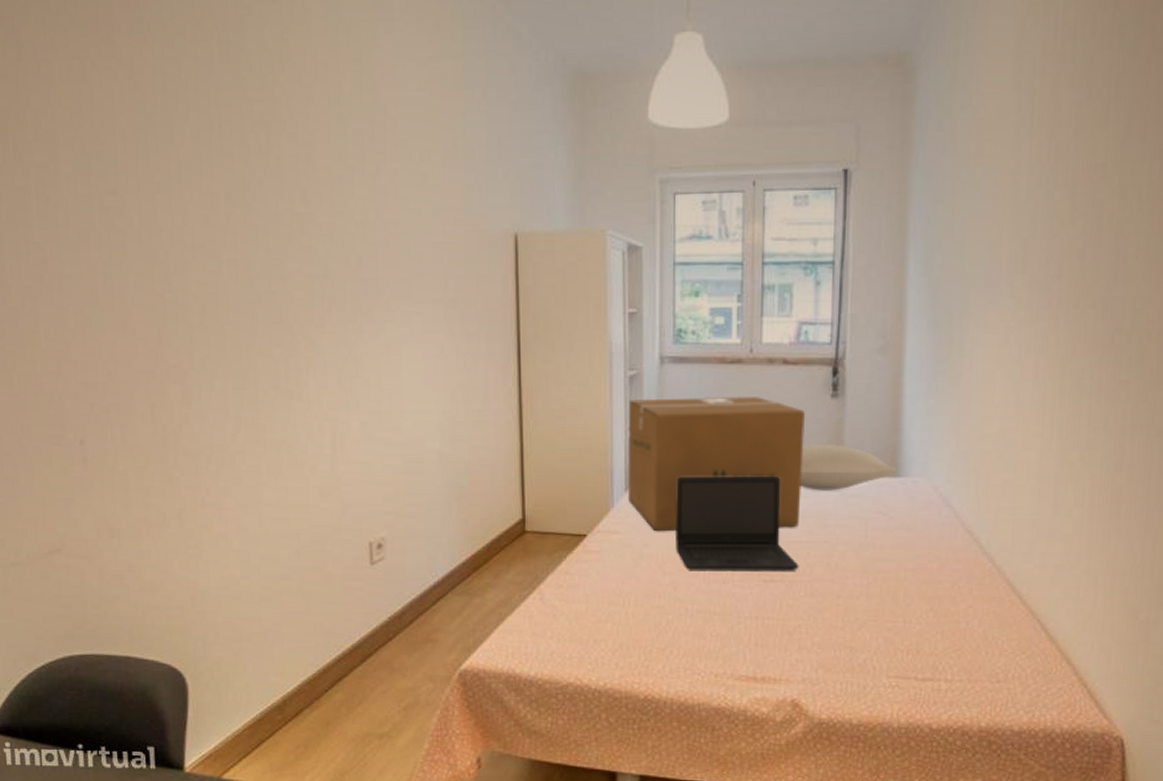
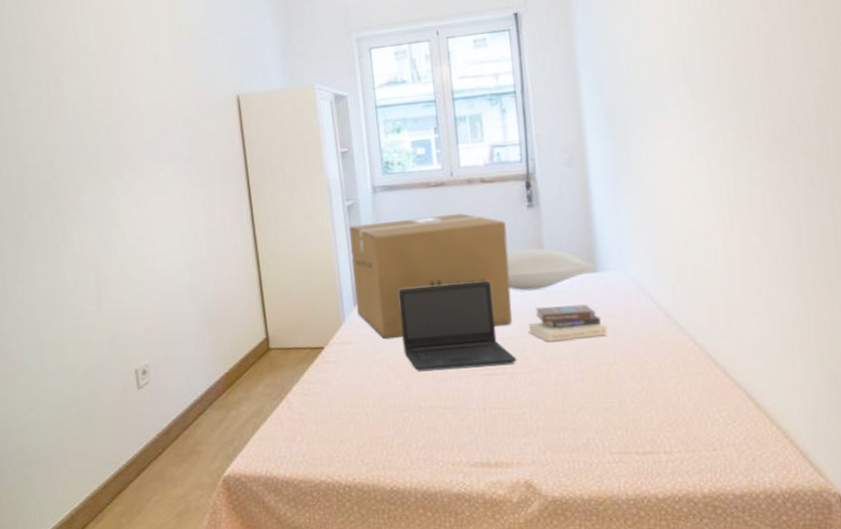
books: none [816,510,902,550] -> present [528,304,608,342]

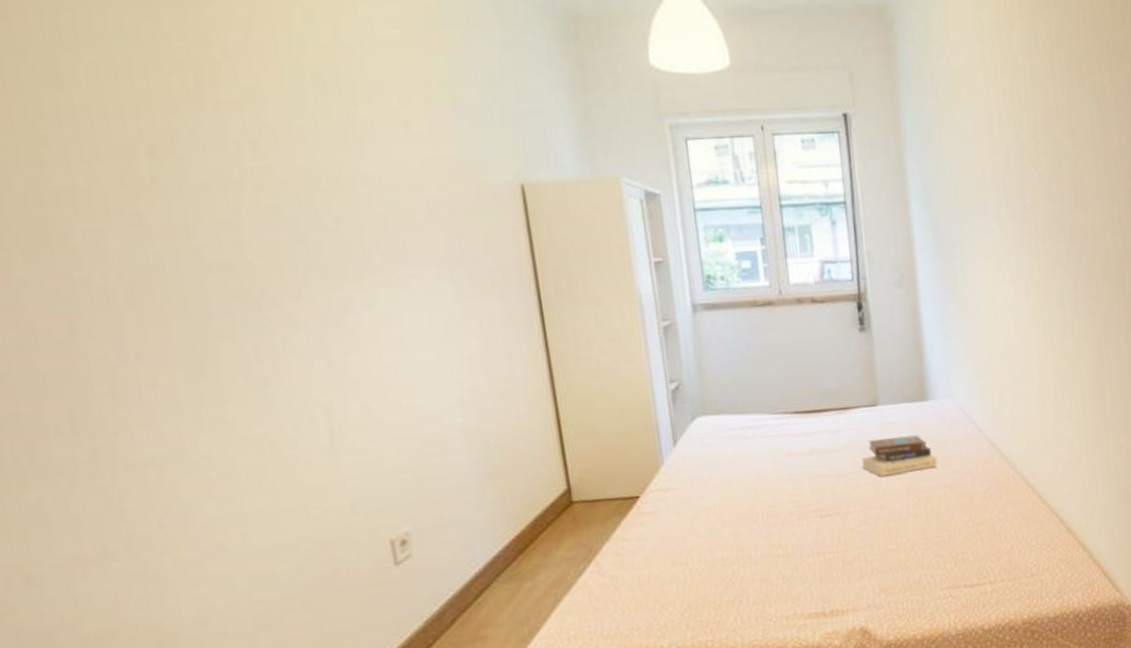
box: present [349,213,512,338] -> none [666,337,846,482]
laptop: present [398,280,517,371] -> none [724,412,851,517]
pillow: present [507,248,596,291] -> none [839,375,926,422]

